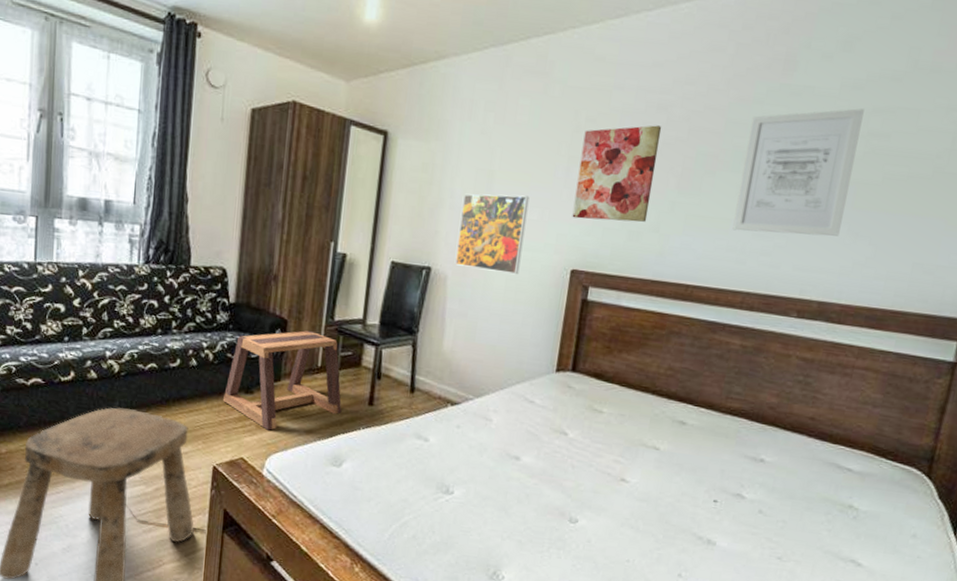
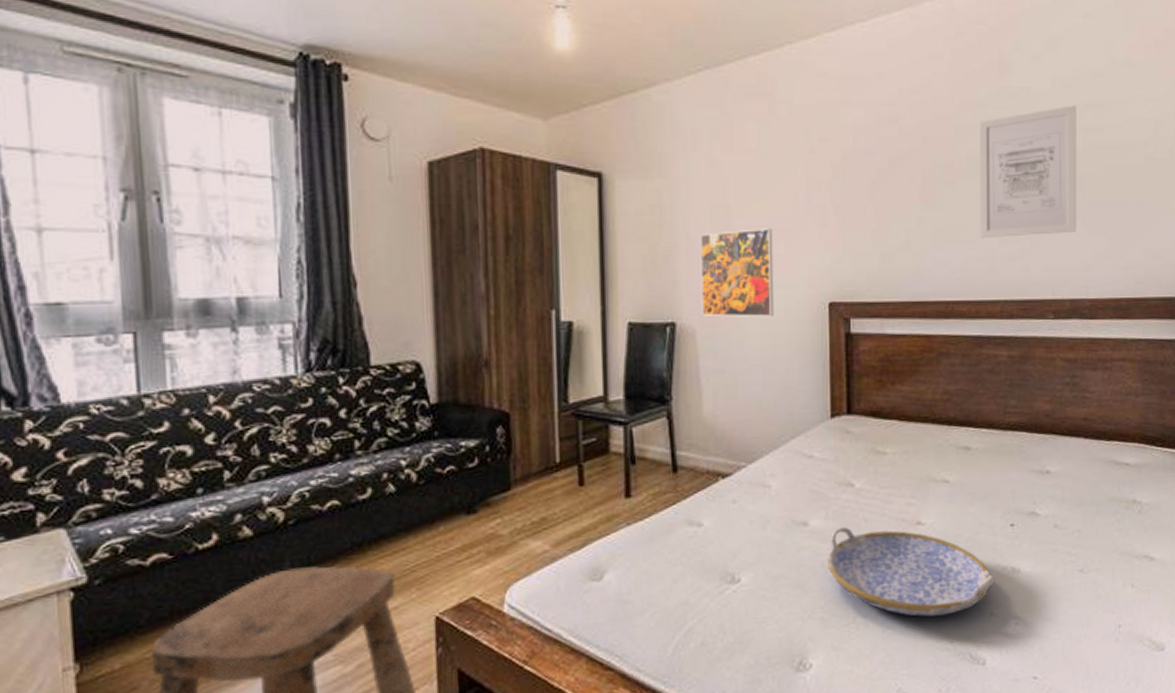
stool: present [222,330,342,430] -> none [437,421,594,555]
serving tray: none [532,468,689,566] -> present [826,527,995,617]
wall art: present [572,125,662,222] -> none [819,139,897,246]

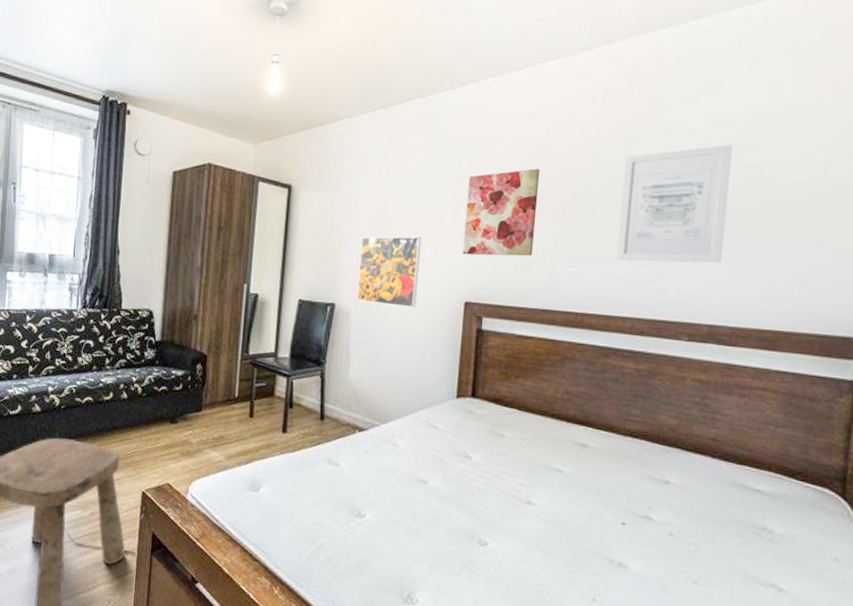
wall art: none [819,139,897,246] -> present [462,168,541,257]
serving tray: present [826,527,995,617] -> none [440,491,600,590]

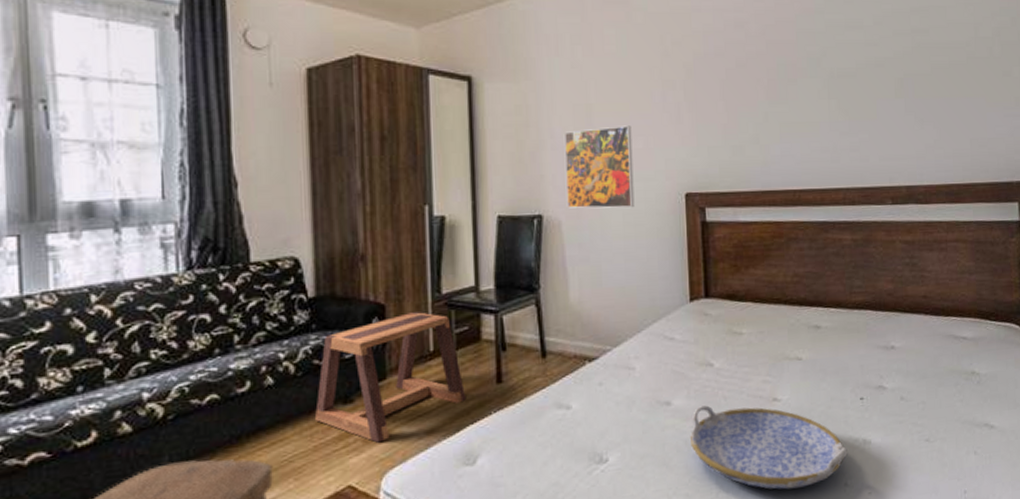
stool: none [150,364,258,457] -> present [314,312,467,443]
serving tray: none [440,491,600,590] -> present [689,405,848,490]
wall art: present [462,168,541,257] -> none [673,42,746,141]
wall art: present [616,144,733,263] -> none [818,10,909,132]

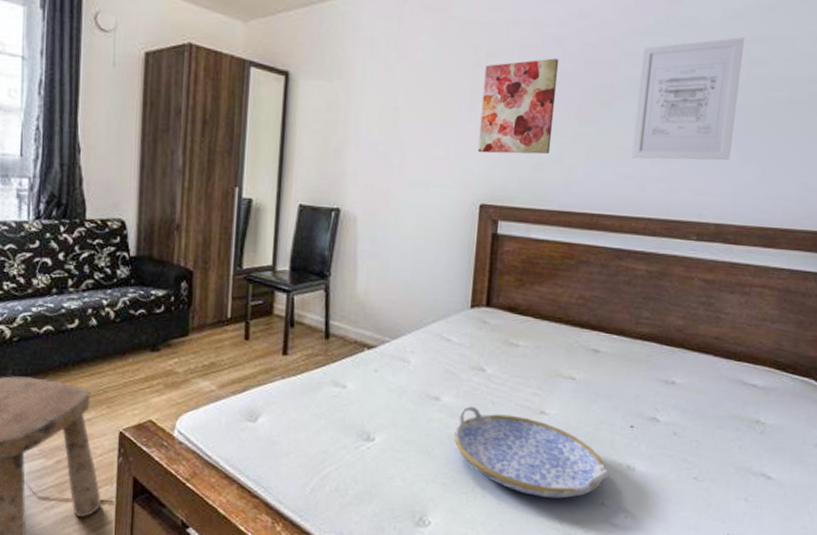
stool: present [314,312,467,443] -> none [126,281,255,389]
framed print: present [564,125,635,209] -> none [364,132,435,213]
wall art: none [673,42,746,141] -> present [478,58,559,154]
wall art: none [818,10,909,132] -> present [631,37,745,161]

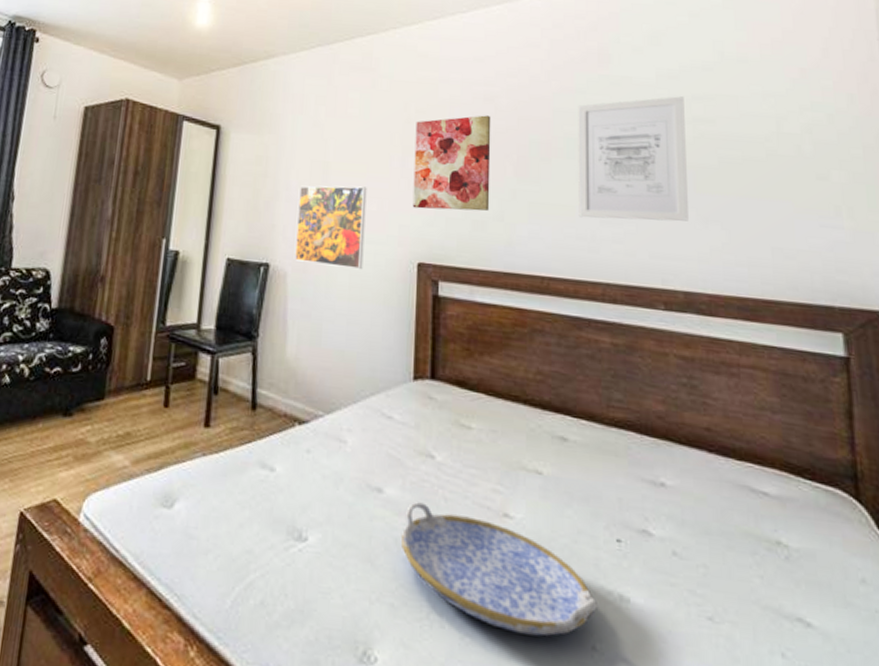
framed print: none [364,132,435,213] -> present [295,185,367,270]

